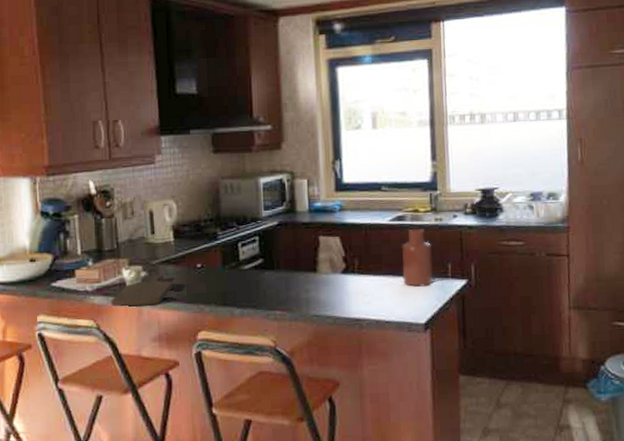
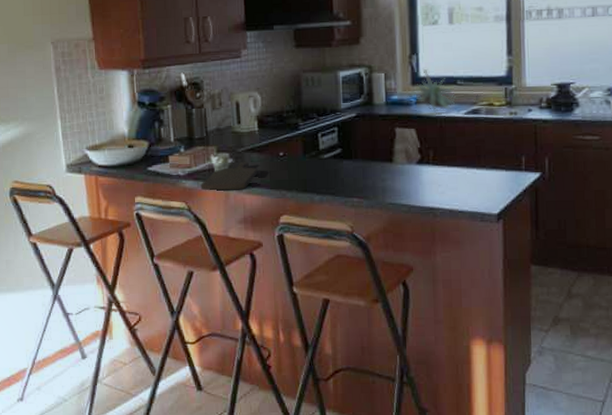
plant: none [329,175,384,222] -> present [405,69,459,115]
vase: present [401,228,433,287] -> none [475,121,507,179]

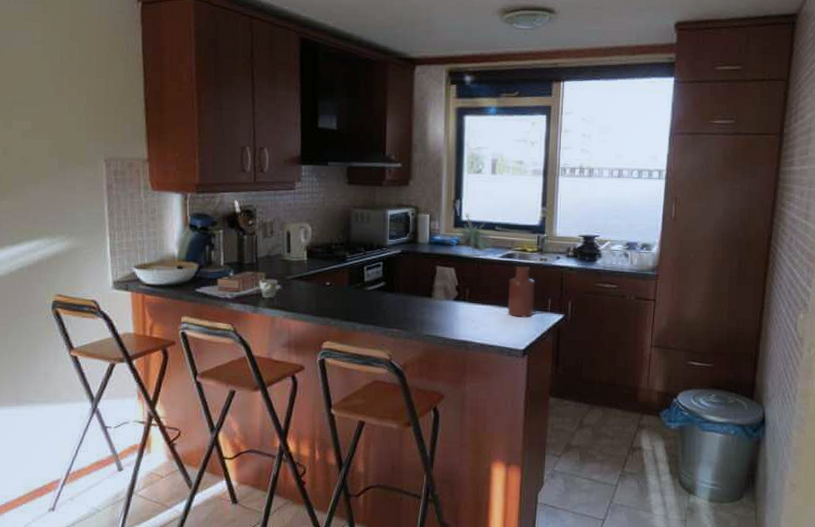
cutting board: present [201,161,258,191] -> none [247,288,305,315]
vase: none [475,121,507,179] -> present [507,265,535,317]

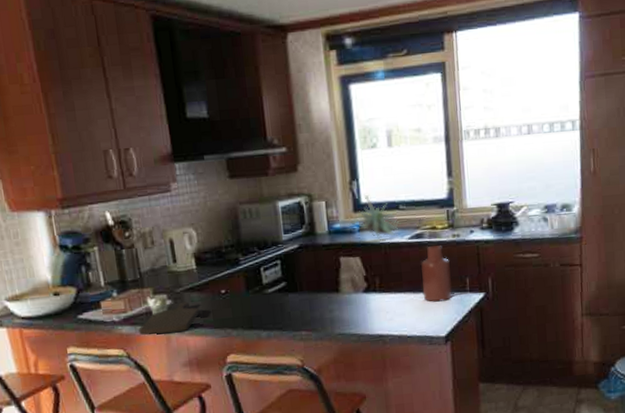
cutting board: none [247,288,305,315] -> present [139,301,200,336]

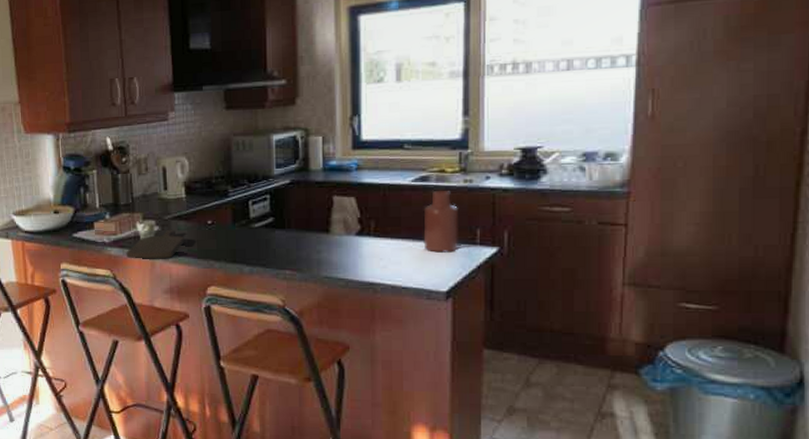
plant: present [348,195,402,241] -> none [345,132,406,182]

